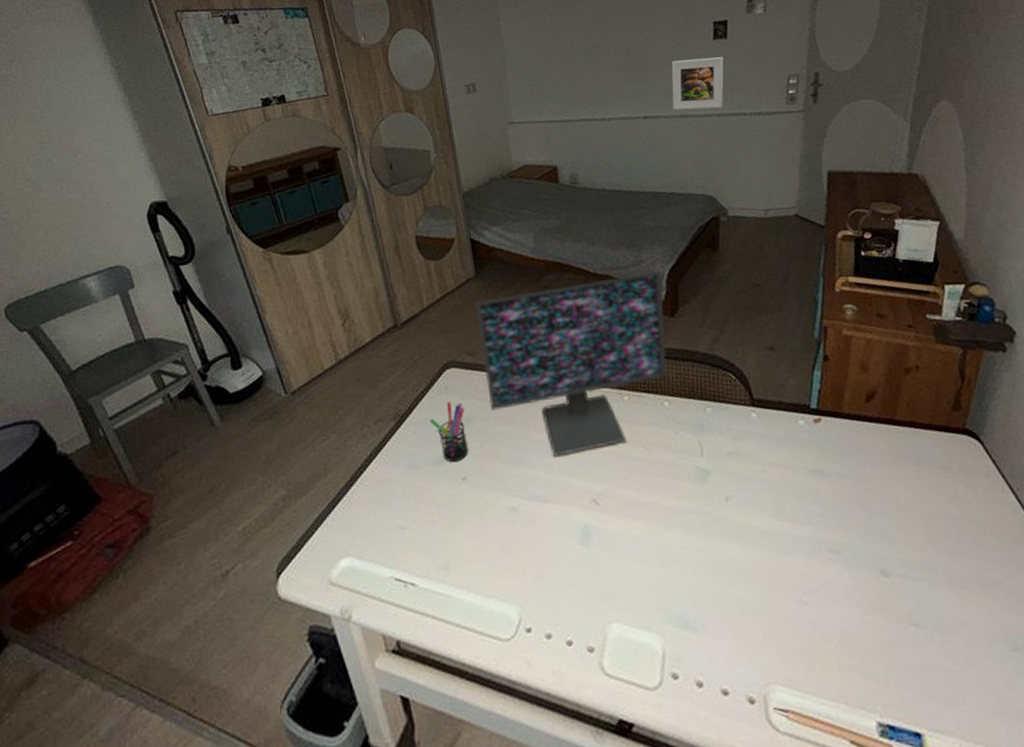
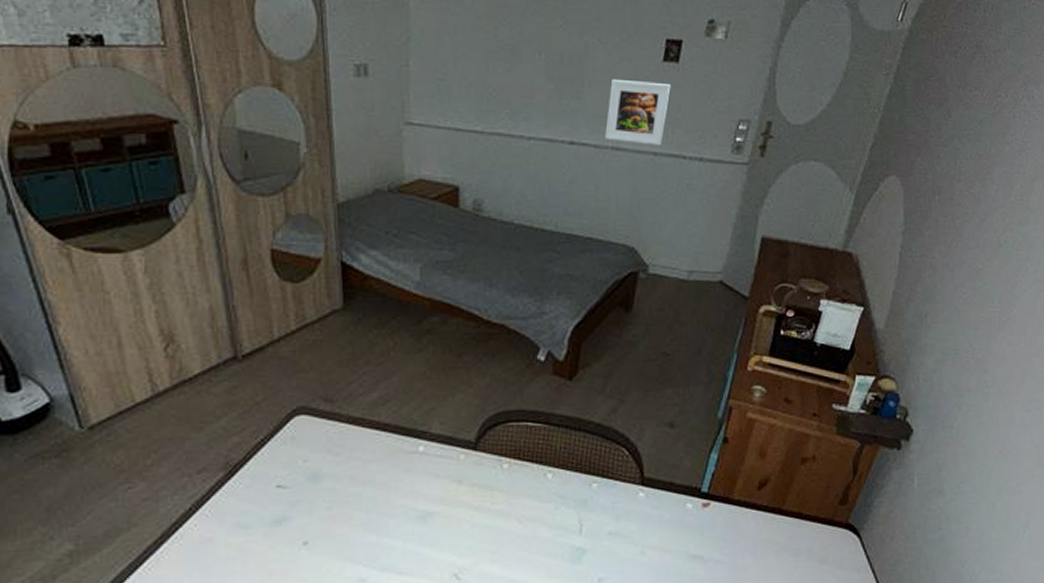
pen holder: present [429,401,469,463] -> none [269,454,314,525]
computer monitor: present [475,270,667,457] -> none [339,325,564,525]

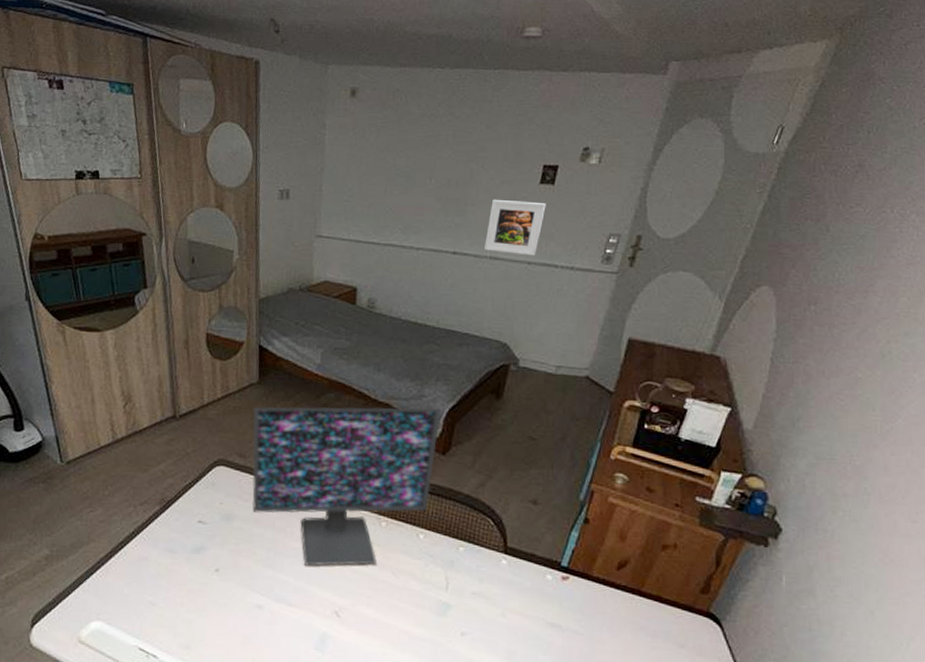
computer monitor: none [339,325,564,525] -> present [252,406,441,566]

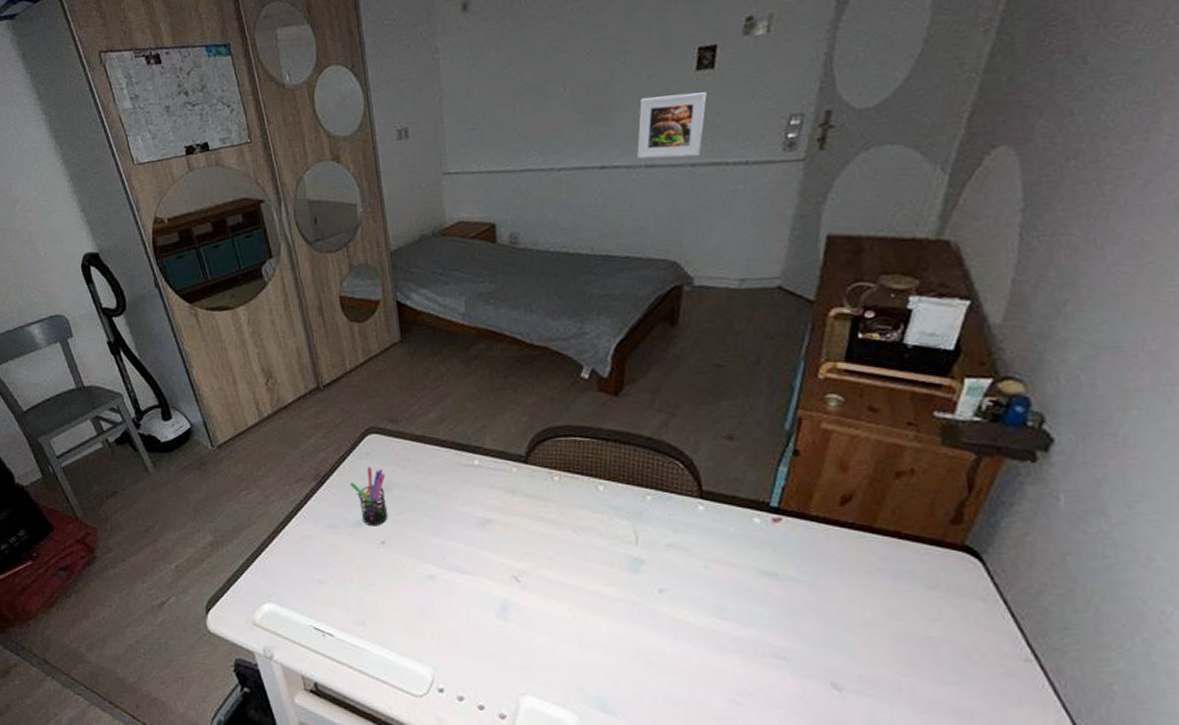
pen holder: none [193,497,228,554] -> present [350,467,388,527]
computer monitor: present [252,406,441,566] -> none [399,344,608,530]

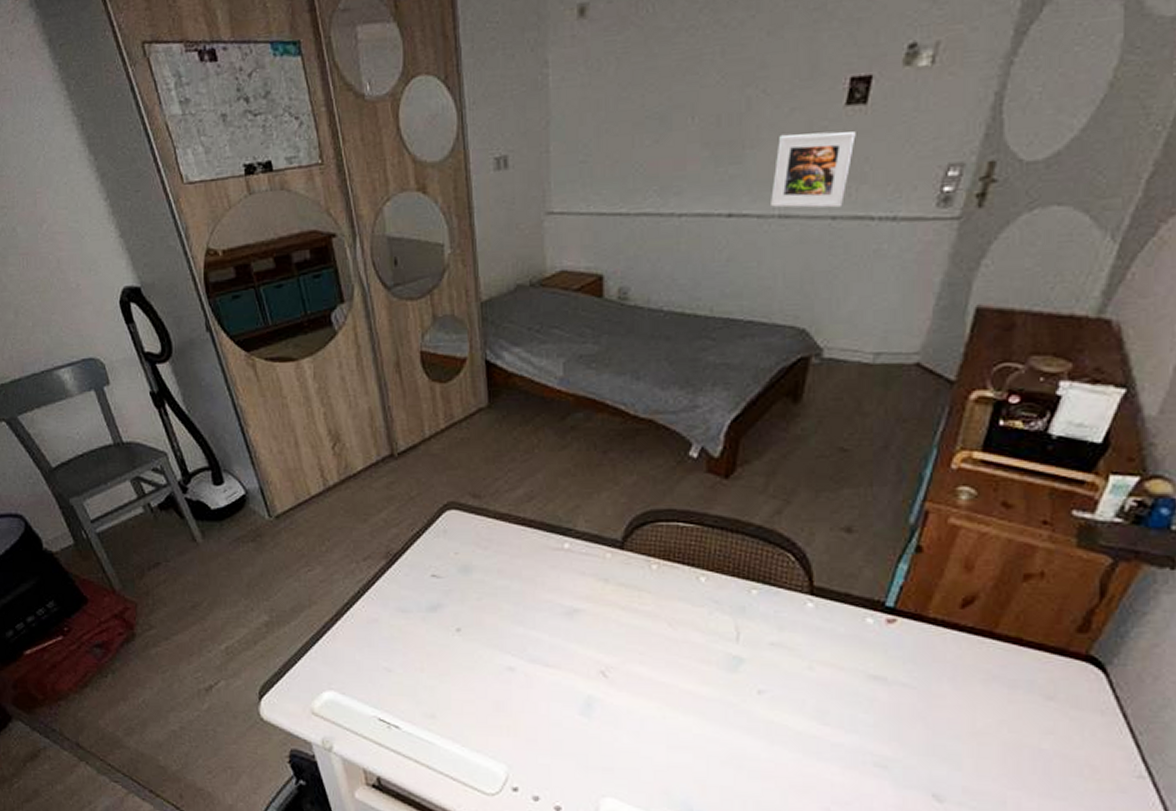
pen holder: present [350,467,388,527] -> none [424,546,466,612]

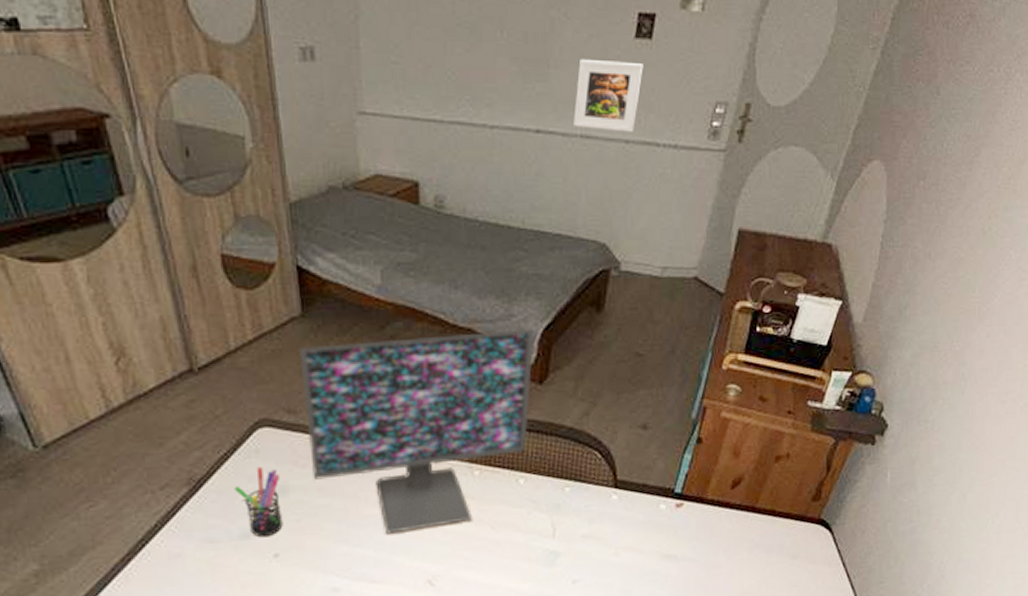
pen holder: none [424,546,466,612] -> present [234,467,283,538]
computer monitor: none [485,419,720,620] -> present [299,328,534,534]

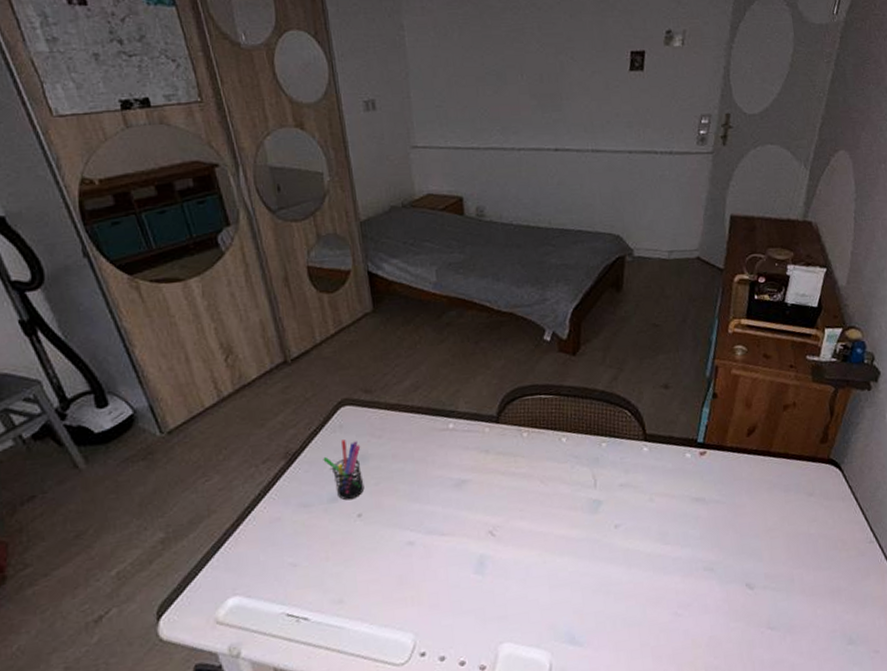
computer monitor: present [299,328,534,534] -> none [372,309,567,492]
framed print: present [573,58,644,133] -> none [584,89,639,145]

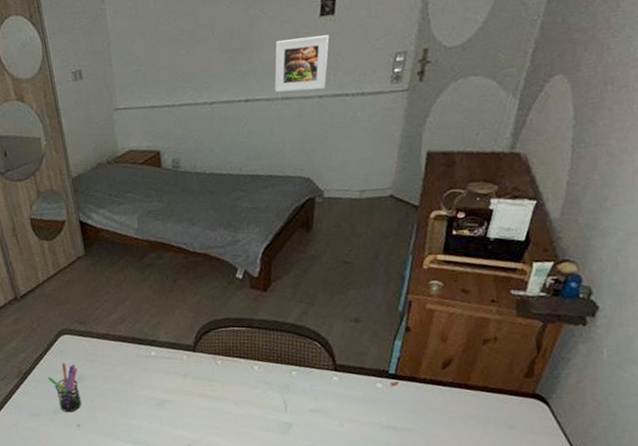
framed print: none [584,89,639,145] -> present [274,35,329,92]

